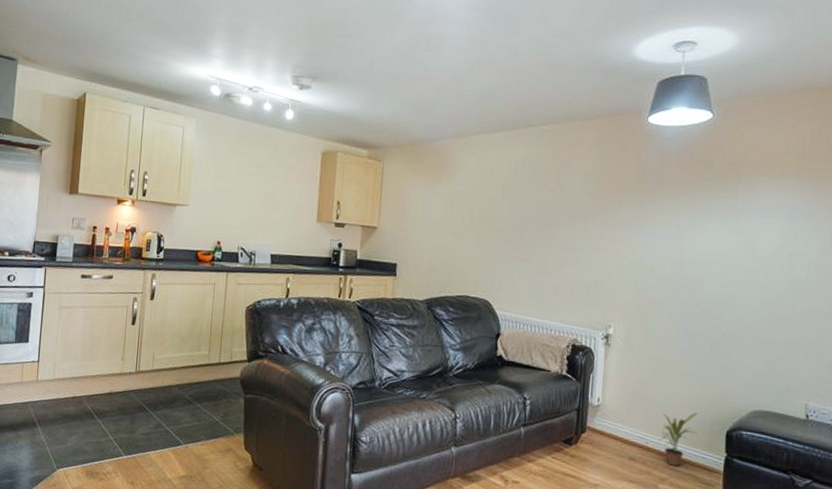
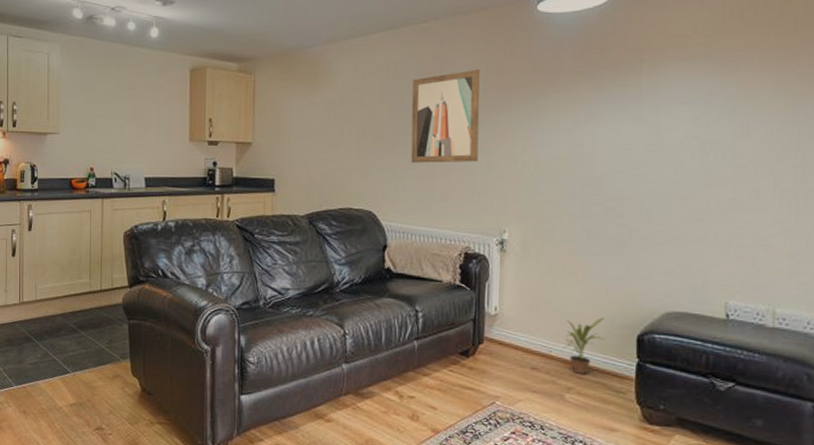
wall art: none [526,172,594,260] -> present [410,70,480,163]

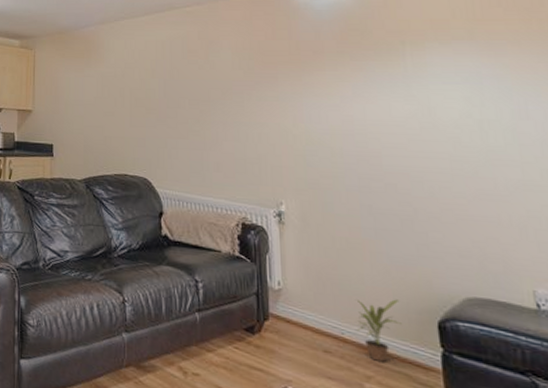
wall art: present [410,70,480,163] -> none [179,49,248,135]

